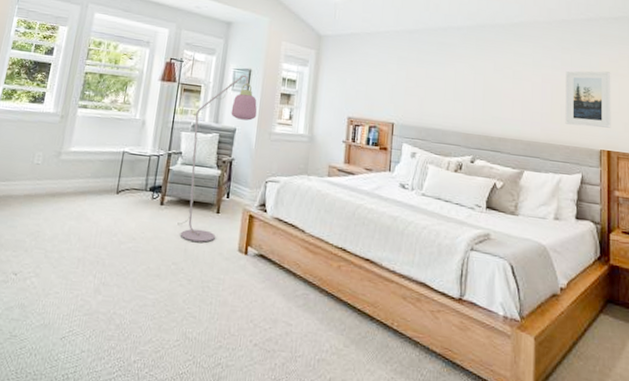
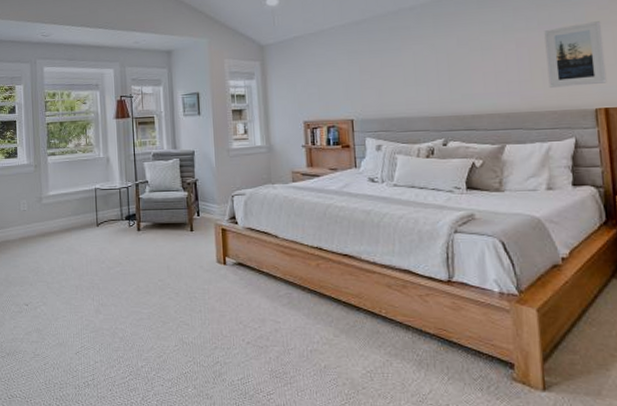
floor lamp: present [177,73,257,242] -> none [153,97,212,259]

